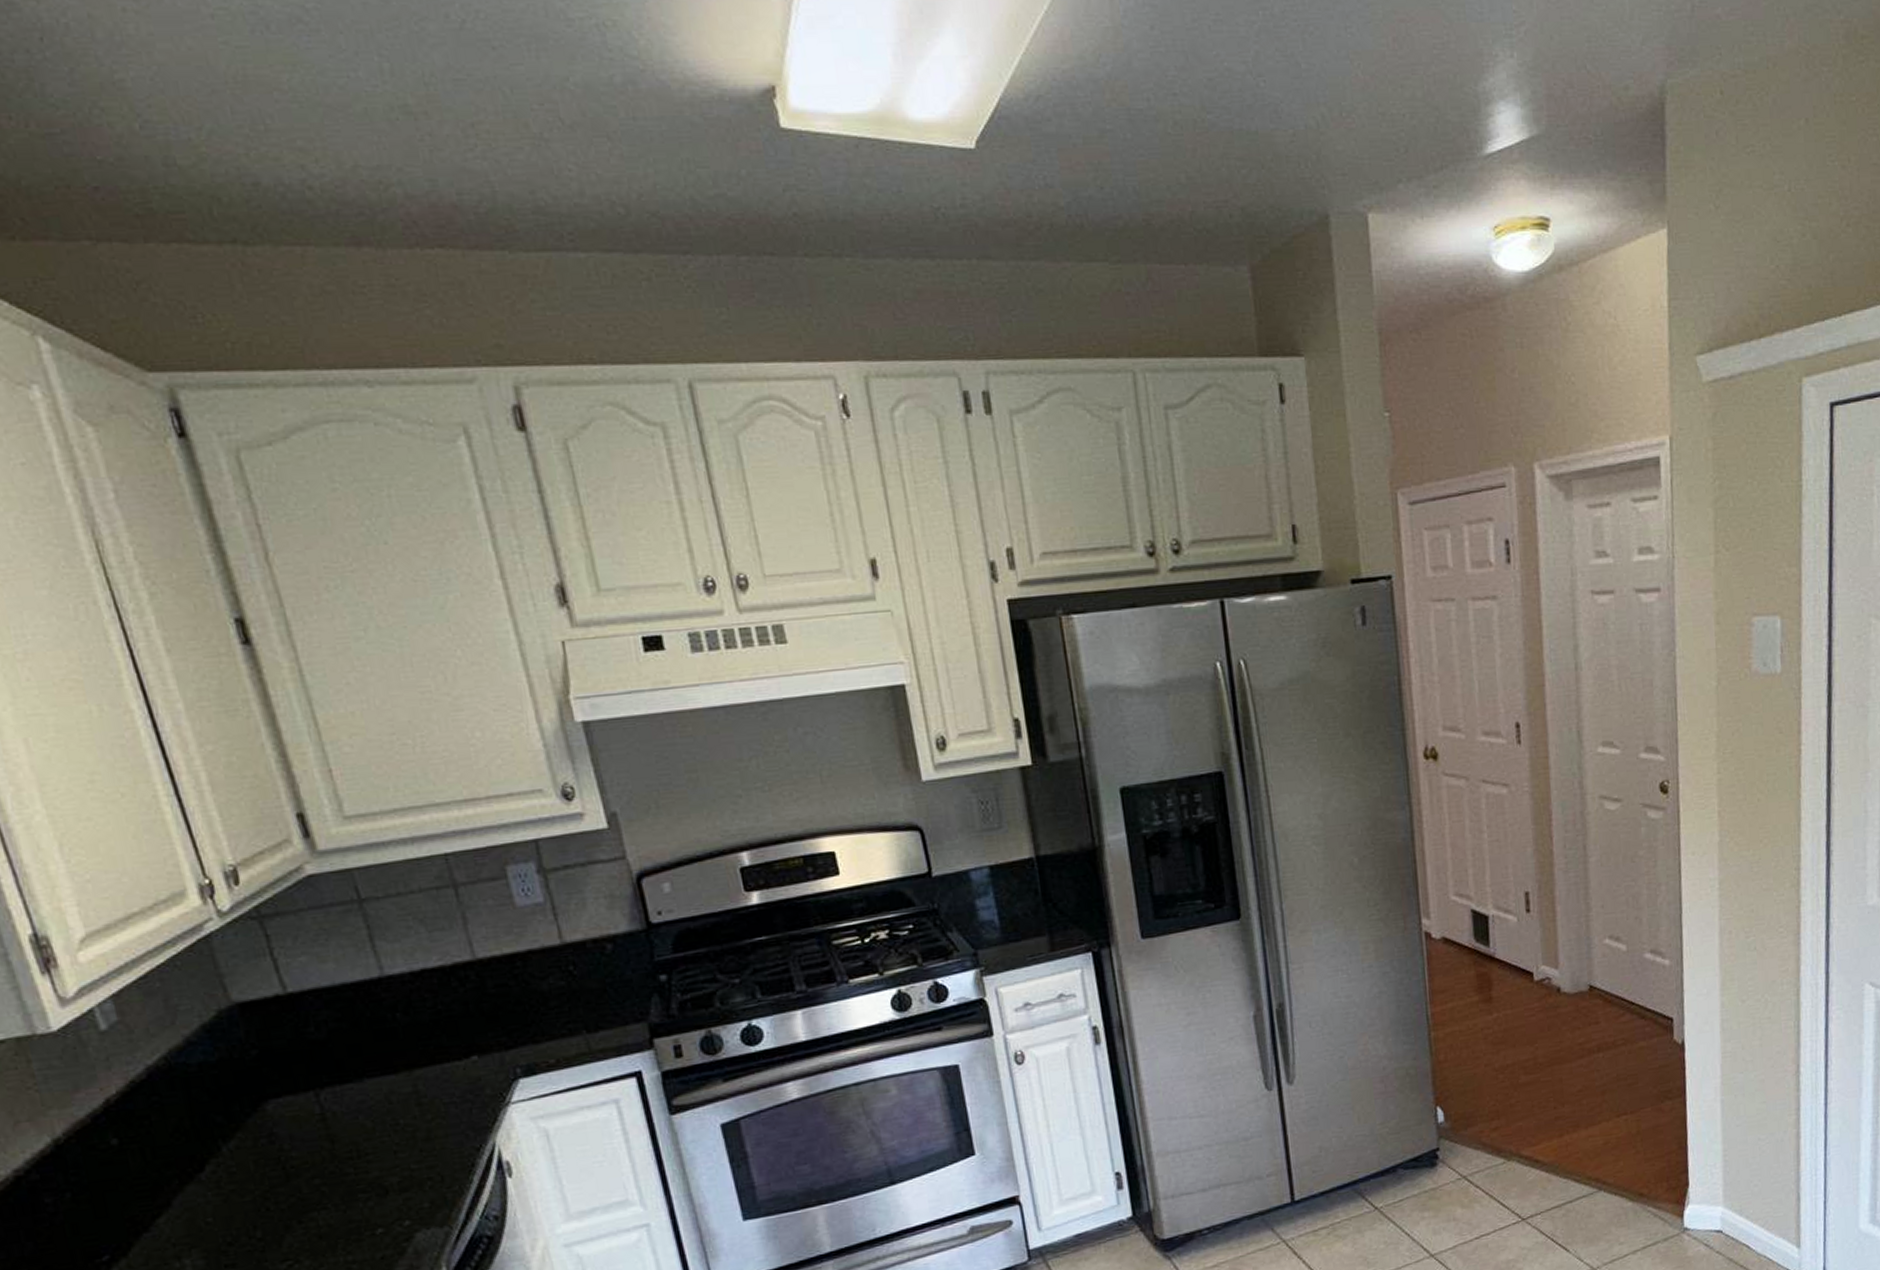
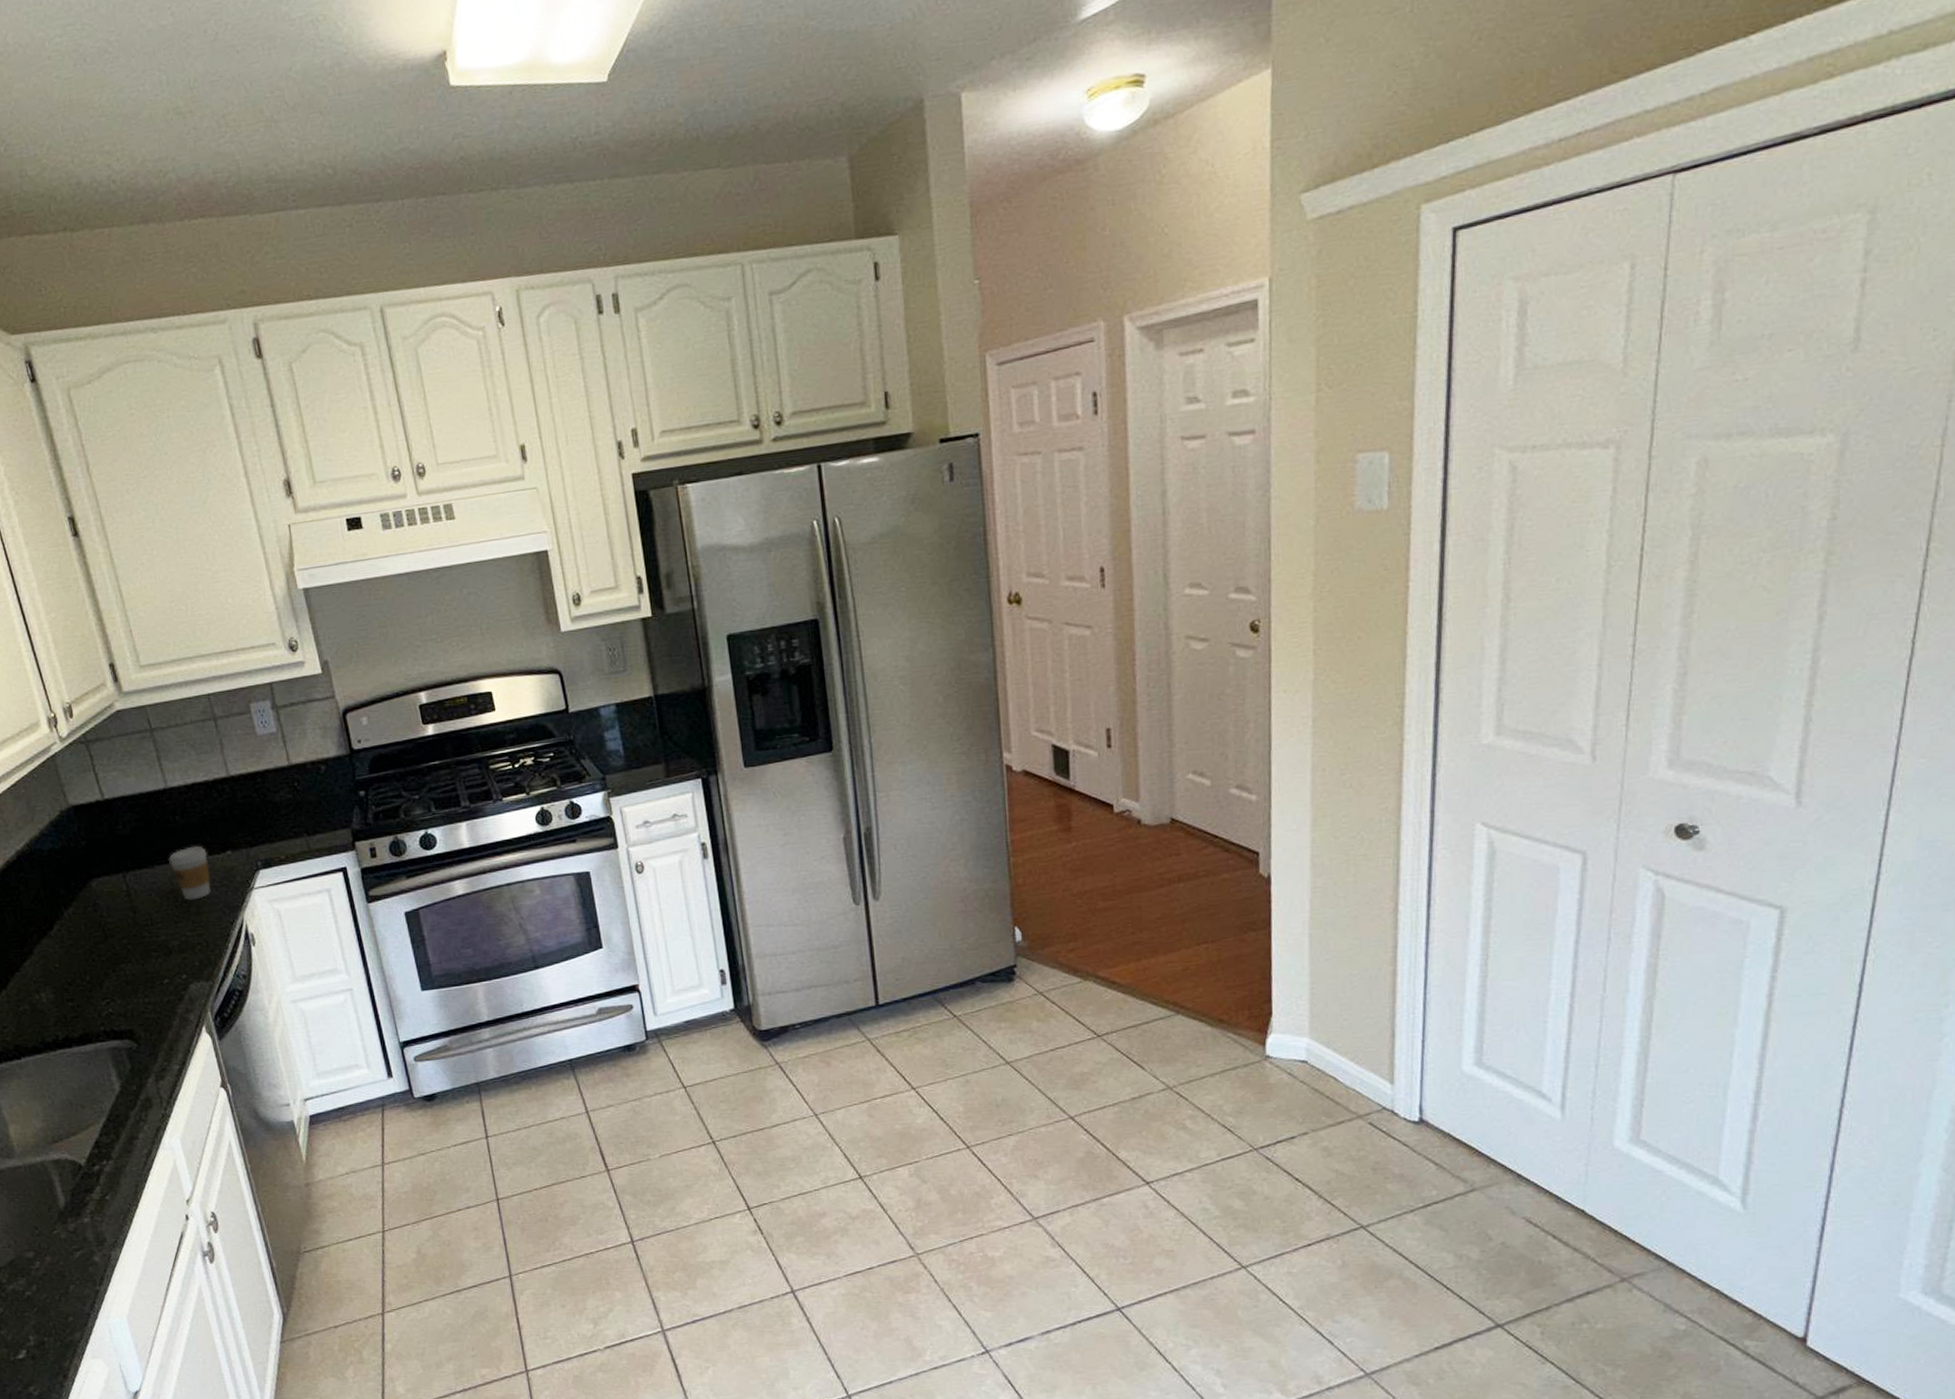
coffee cup: none [385,1050,448,1123] -> present [169,845,211,901]

